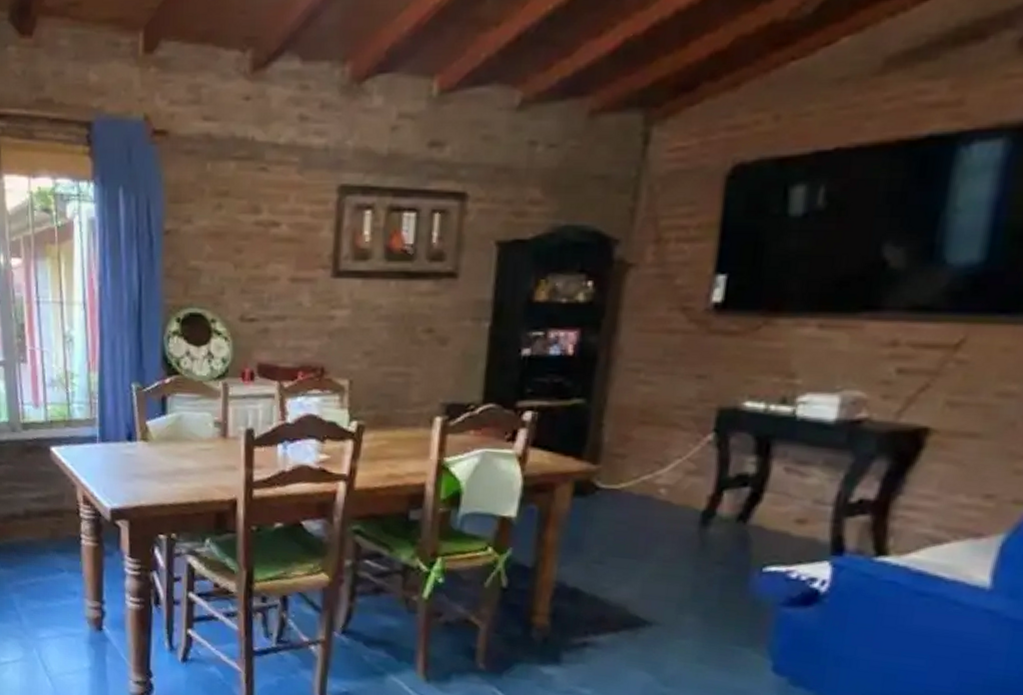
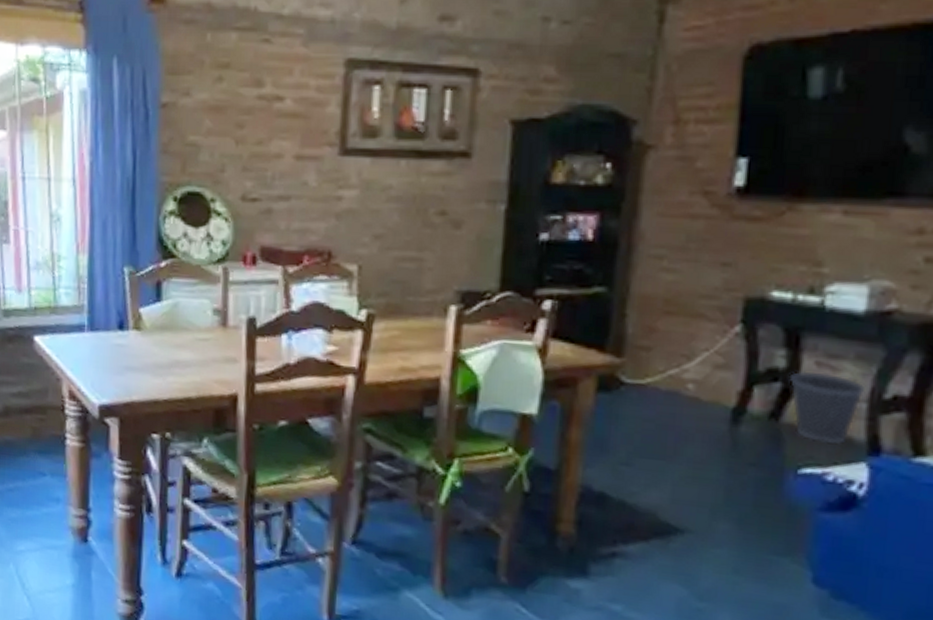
wastebasket: none [758,476,832,545] -> present [789,370,866,445]

